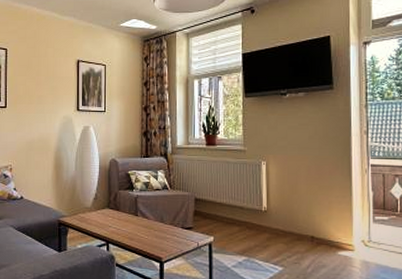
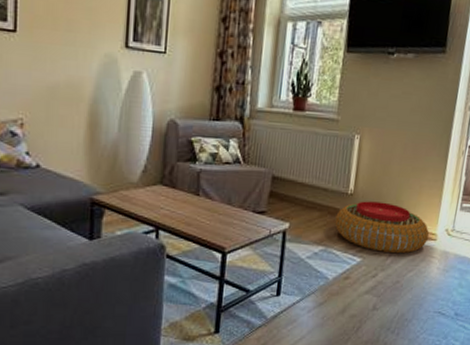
pouf: none [254,216,345,263] -> present [335,201,429,254]

